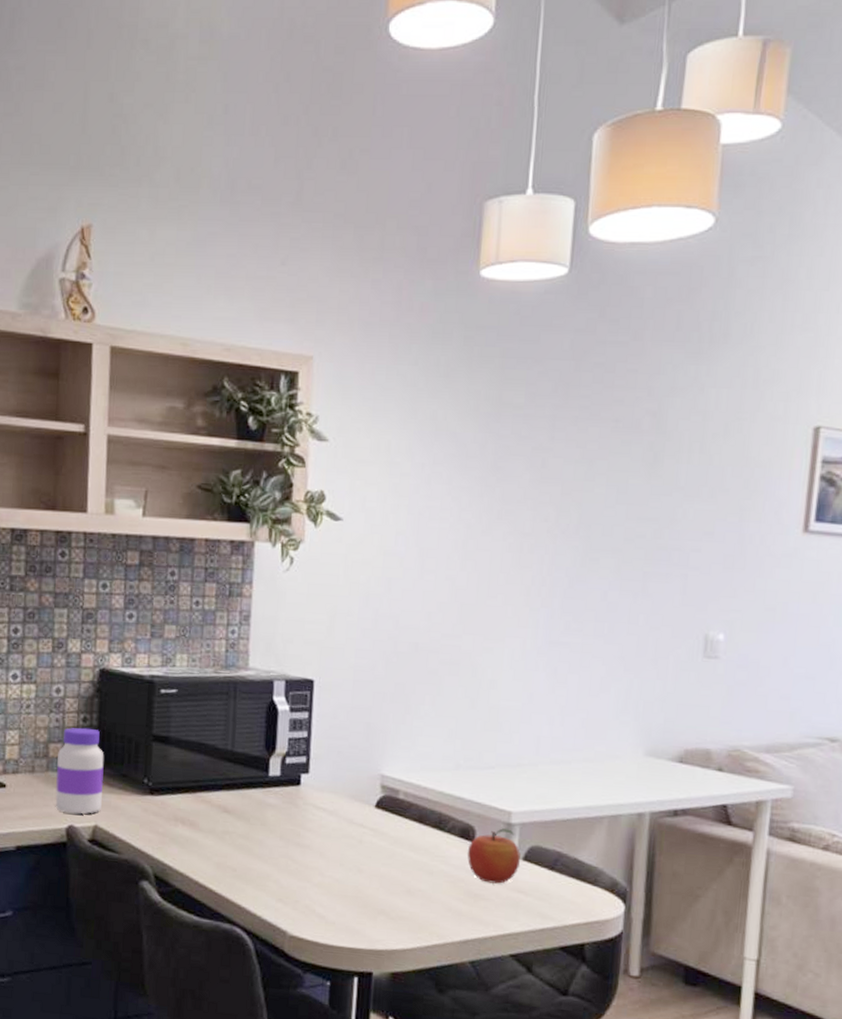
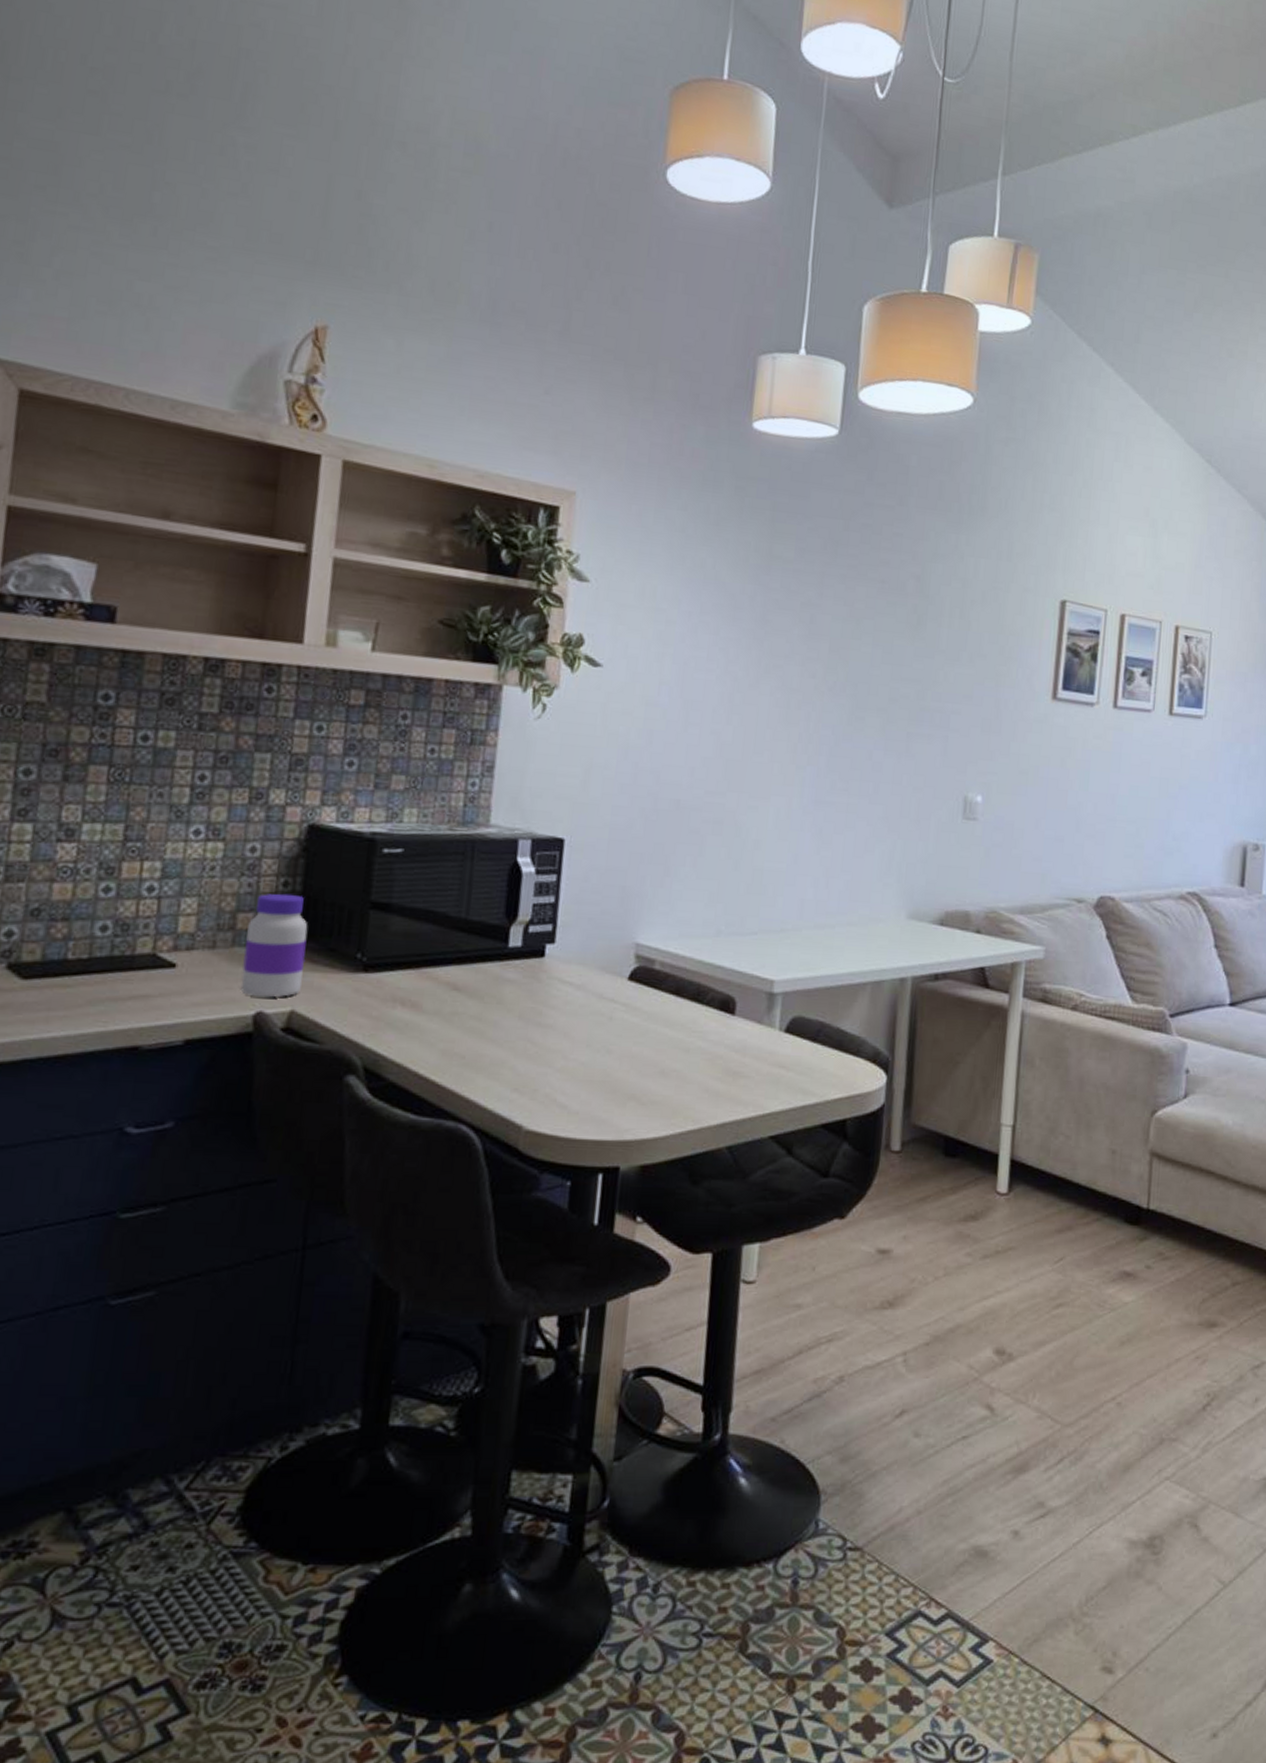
fruit: present [467,828,521,884] -> none [726,998,783,1059]

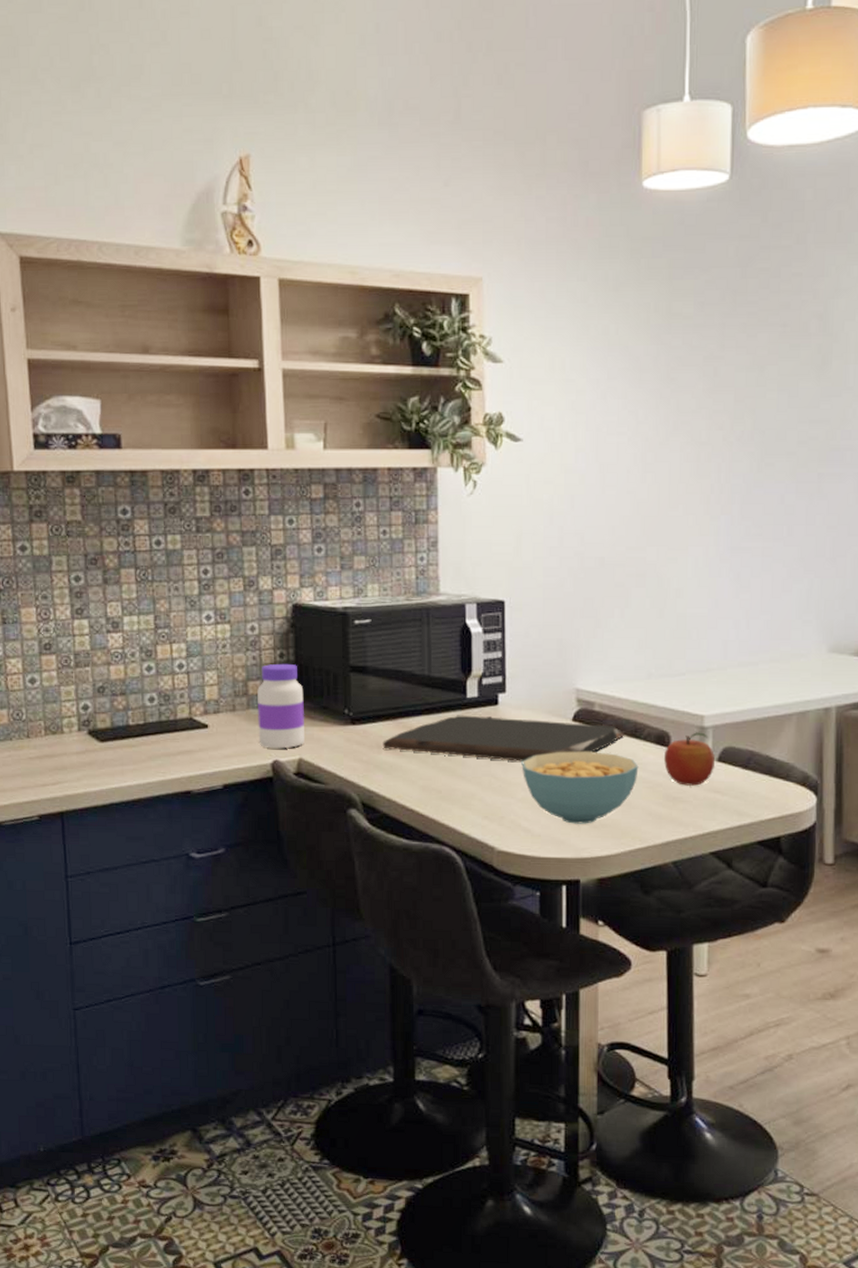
cutting board: none [399,966,686,1025] -> present [383,715,625,762]
cereal bowl: none [564,1014,698,1101] -> present [521,751,639,824]
fruit: none [726,998,783,1059] -> present [663,732,716,786]

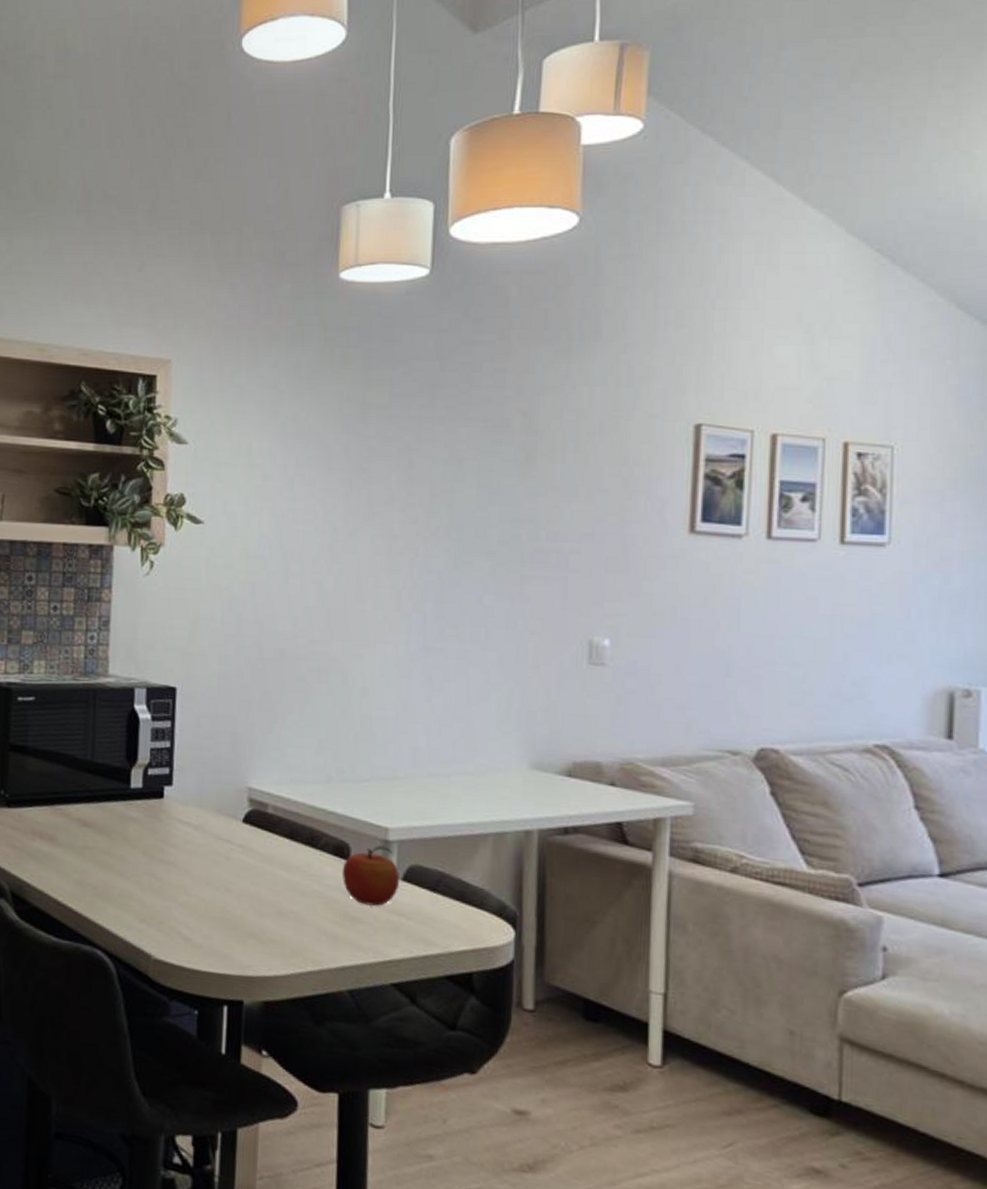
cutting board: present [383,715,625,762] -> none [38,805,300,863]
cereal bowl: present [521,751,639,824] -> none [185,854,314,939]

